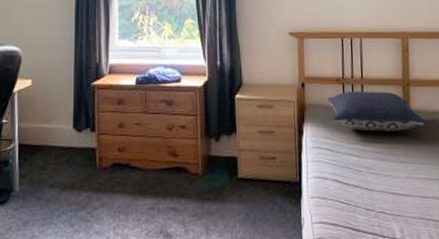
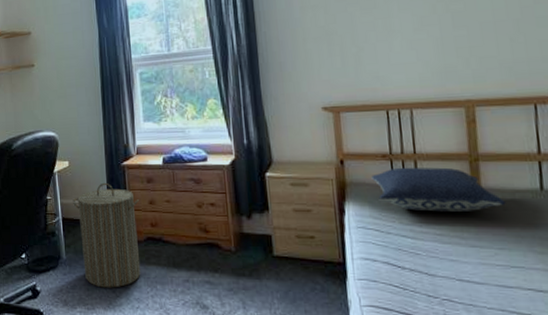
laundry hamper: none [33,104,107,222] -> present [73,182,141,288]

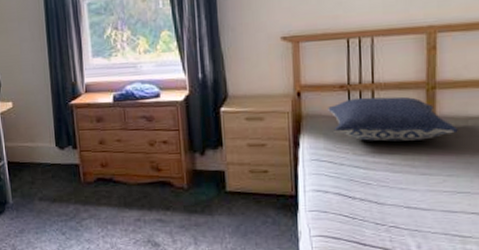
laundry hamper: present [73,182,141,288] -> none [18,123,91,231]

